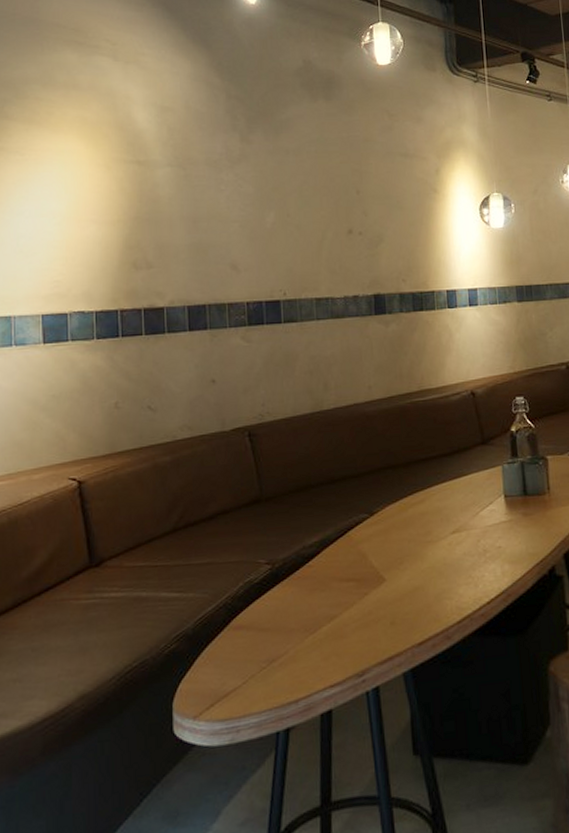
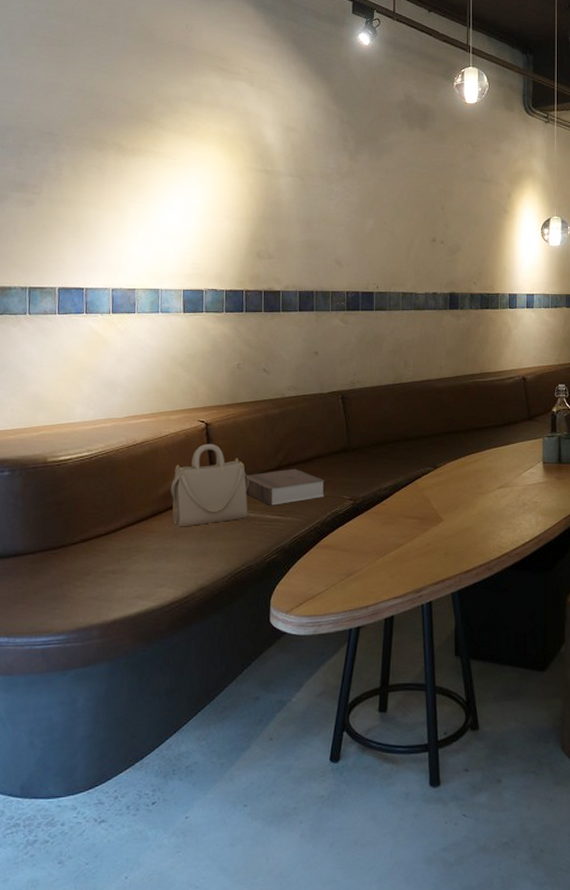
handbag: none [36,506,138,619] -> present [170,443,249,527]
book: none [133,529,234,580] -> present [245,468,325,506]

